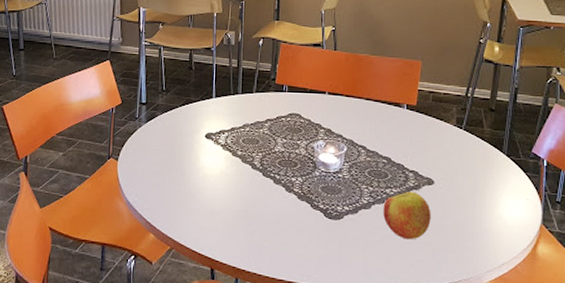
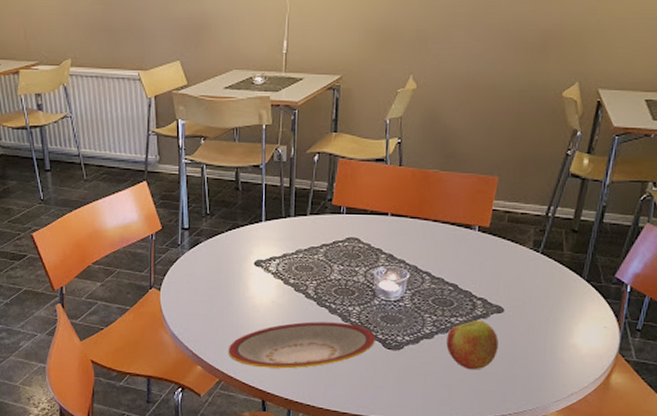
plate: none [179,191,317,237] -> present [228,321,375,369]

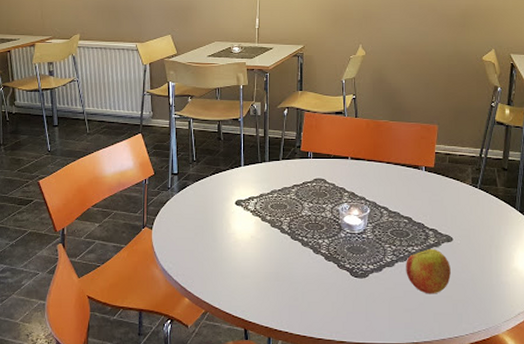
plate: present [228,321,375,369] -> none [213,254,343,299]

